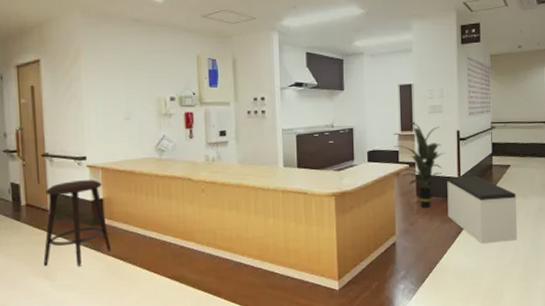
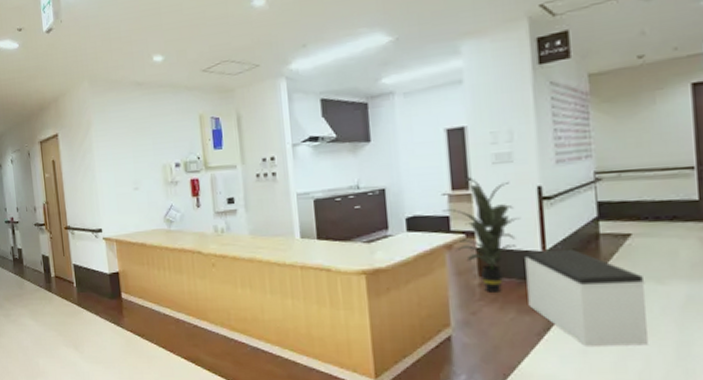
stool: present [43,180,111,267] -> none [70,252,129,340]

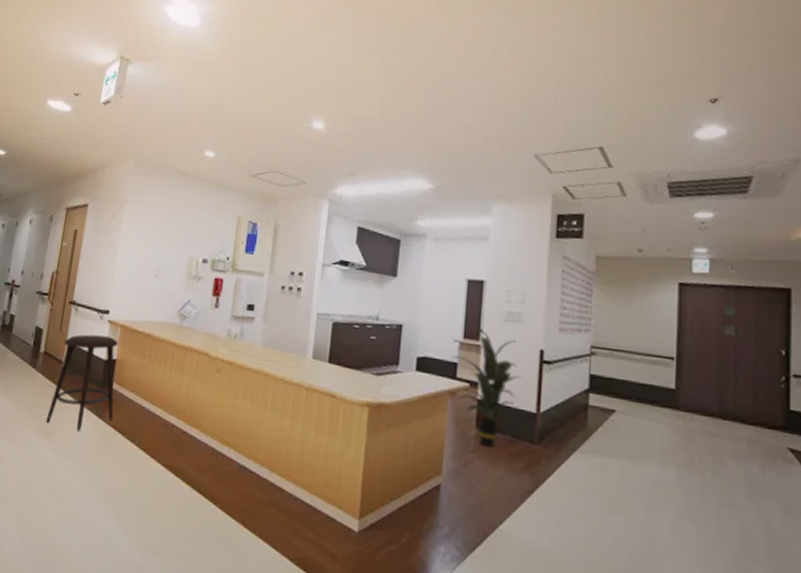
stool: none [70,252,129,340] -> present [46,334,119,431]
bench: present [524,250,648,346] -> none [517,411,623,523]

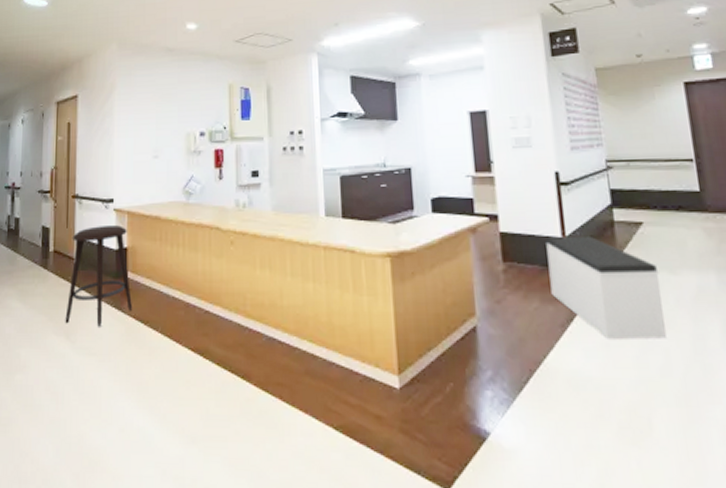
indoor plant: present [451,329,521,447] -> none [466,160,540,279]
bench: none [517,411,623,523] -> present [545,237,666,339]

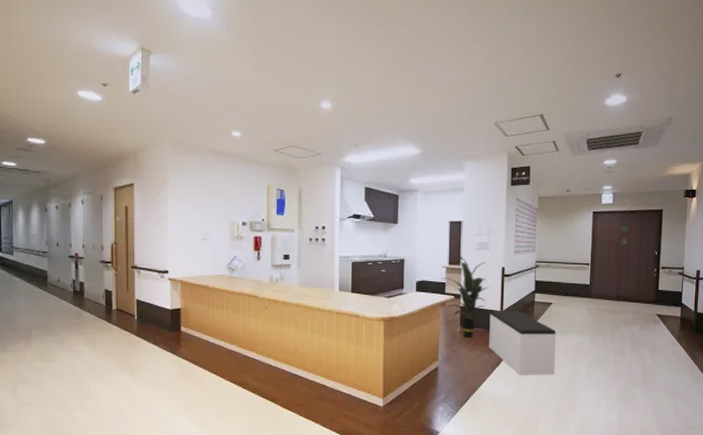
stool: present [65,225,132,327] -> none [128,291,185,366]
indoor plant: none [466,160,540,279] -> present [441,257,489,337]

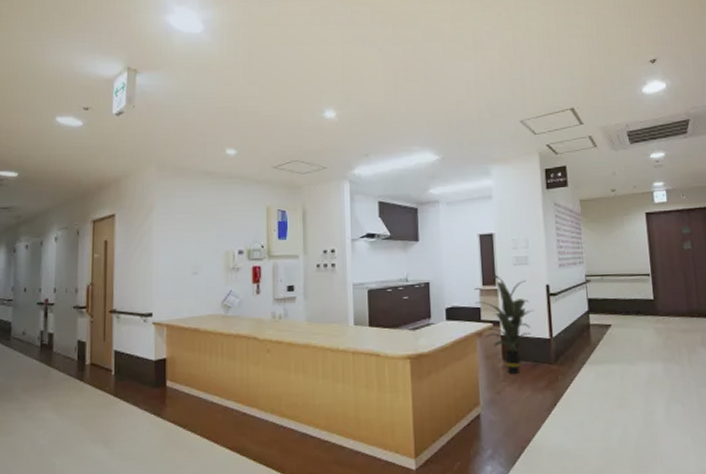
bench: present [489,311,557,375] -> none [537,337,625,418]

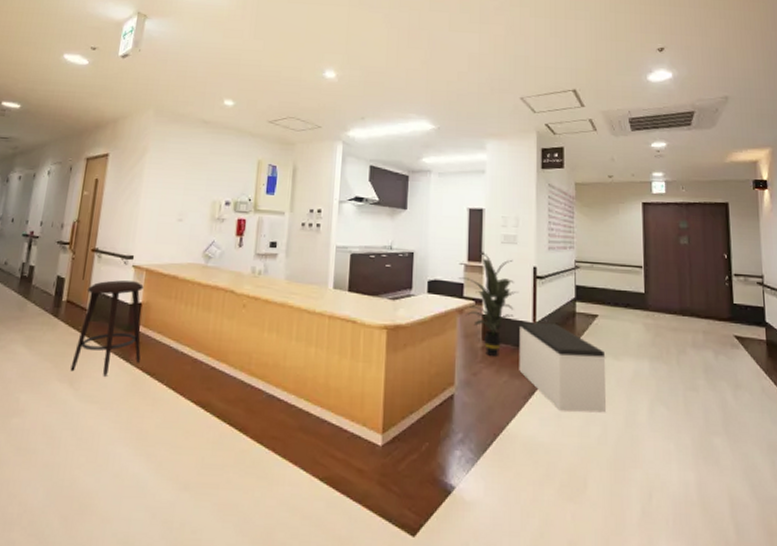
stool: none [102,338,171,433] -> present [70,280,144,376]
bench: none [537,337,625,418] -> present [519,322,606,413]

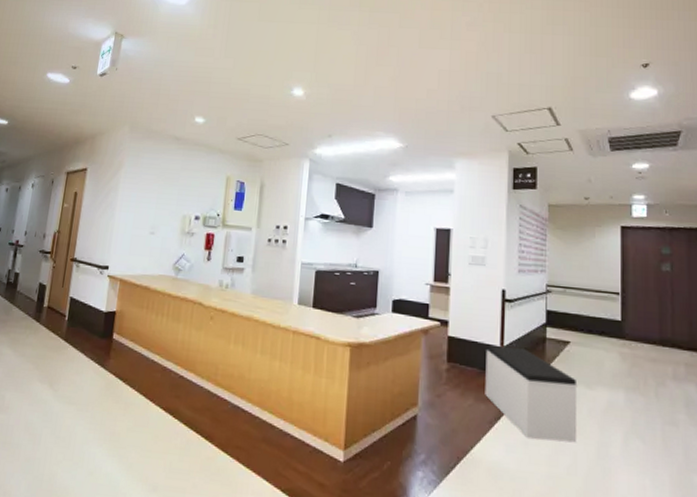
stool: present [70,280,144,376] -> none [50,289,118,380]
indoor plant: present [458,252,518,356] -> none [423,273,486,379]

